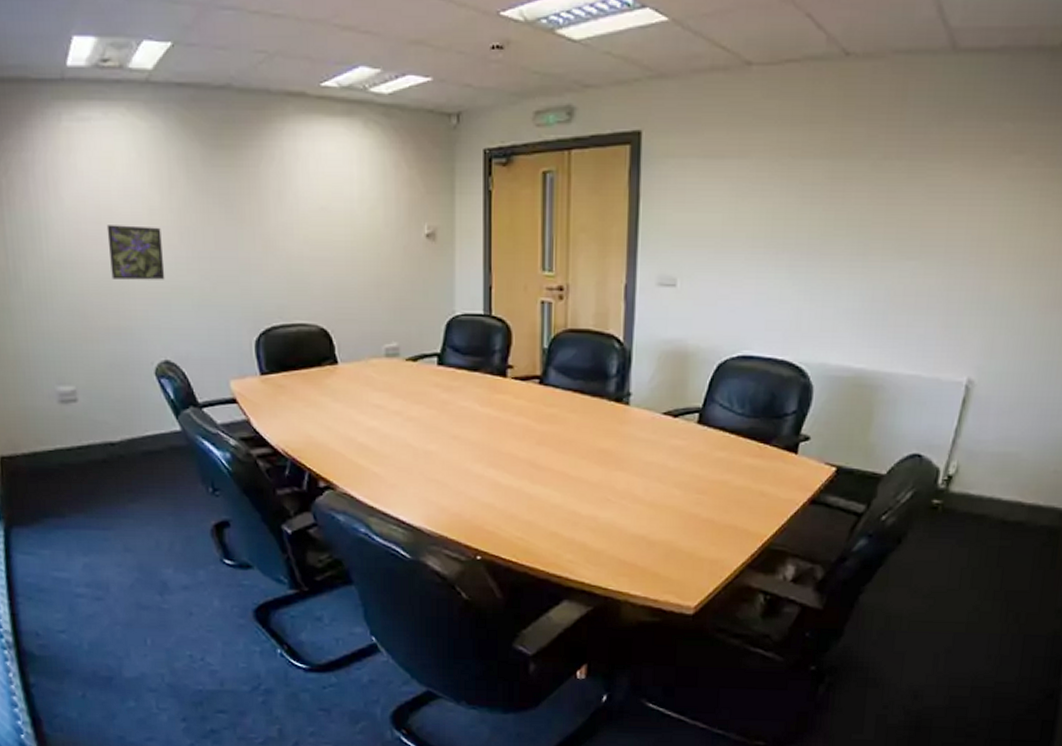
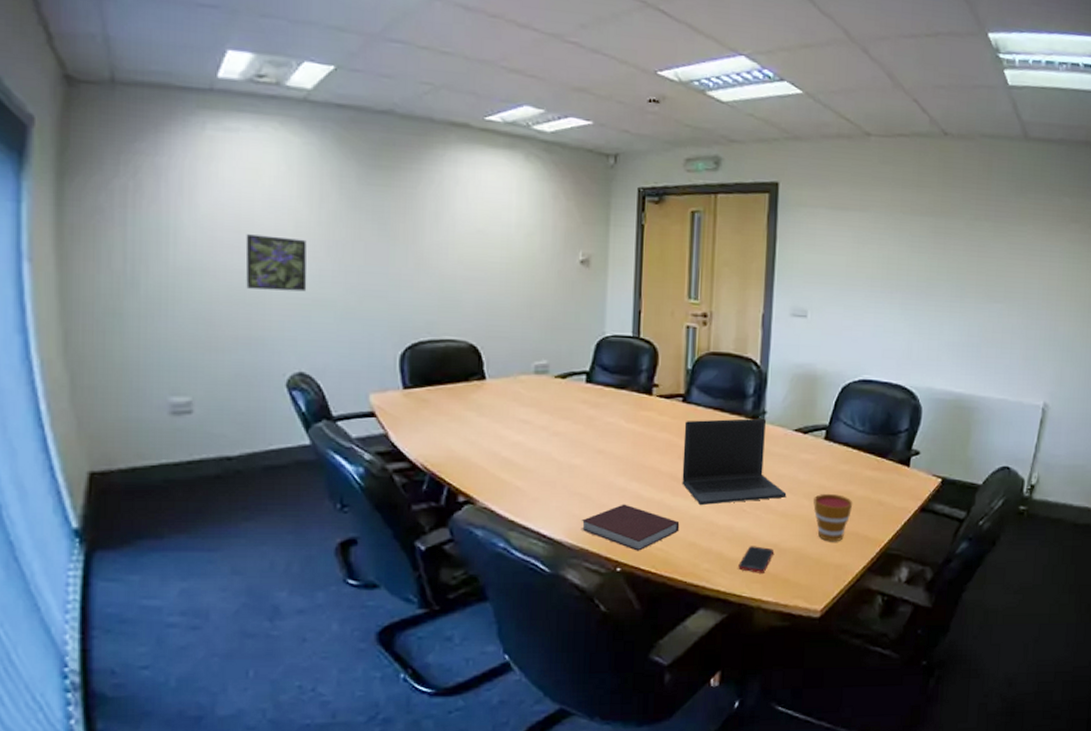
notebook: none [439,491,540,540] -> present [581,504,680,551]
laptop: none [541,401,655,493] -> present [682,419,787,505]
cell phone: none [603,537,641,566] -> present [738,546,774,573]
cup: none [685,482,731,534] -> present [813,493,853,541]

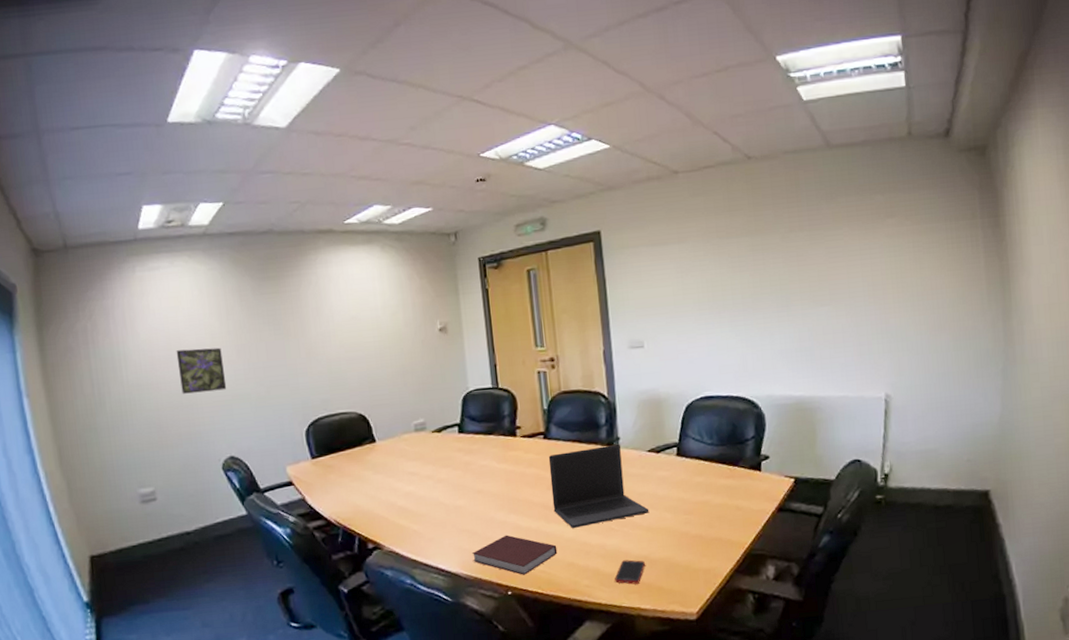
cup: present [813,493,853,541] -> none [675,504,713,548]

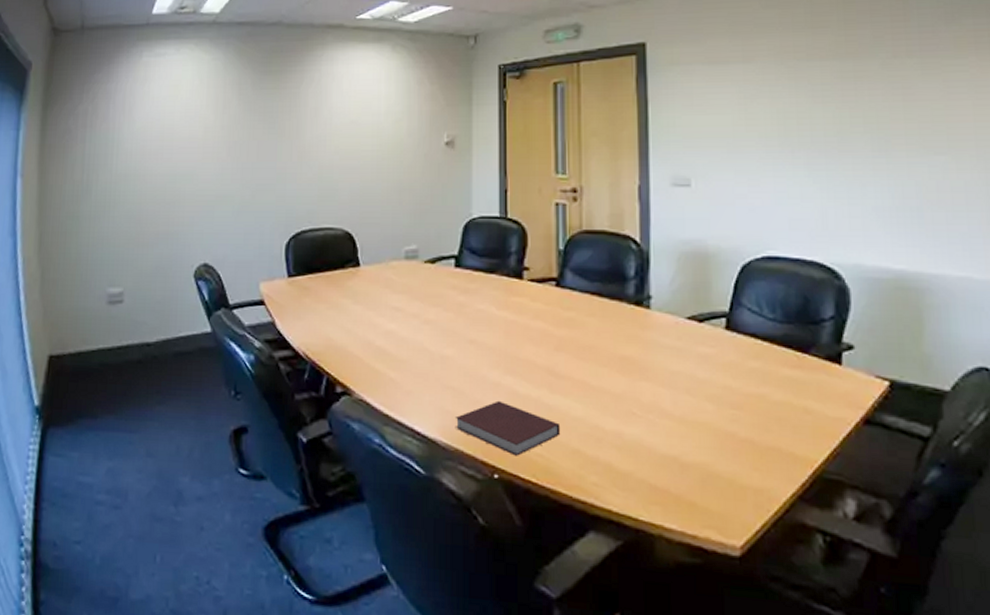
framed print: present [176,347,227,394] -> none [166,141,212,189]
laptop: present [548,445,649,528] -> none [559,304,684,405]
cell phone: present [615,559,645,585] -> none [632,457,673,493]

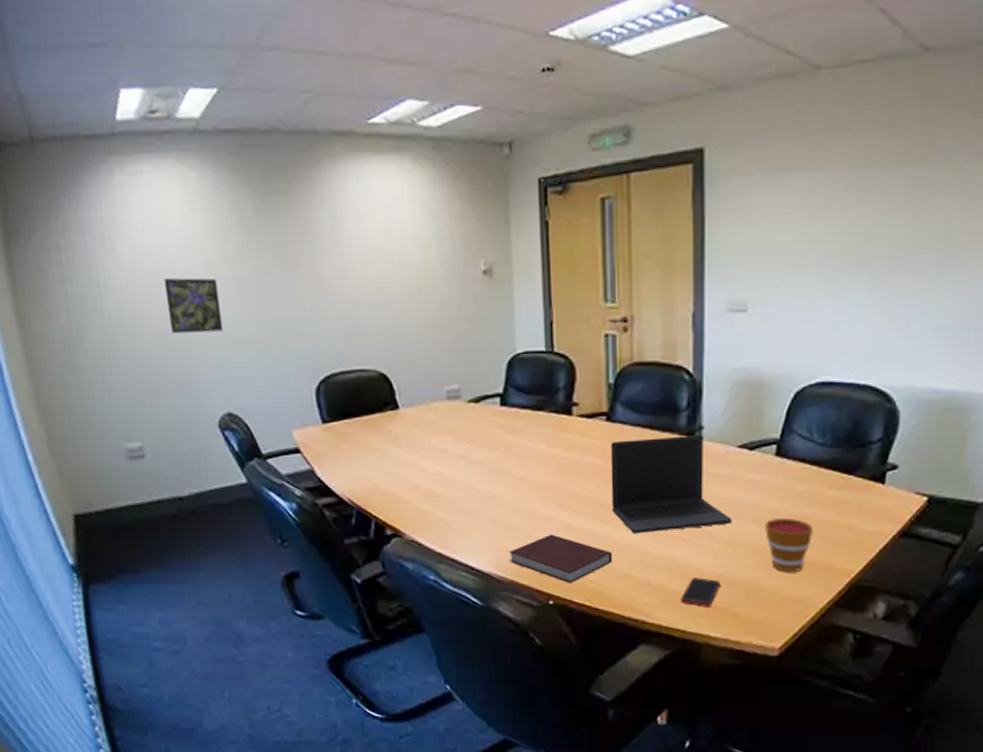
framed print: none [166,141,212,189] -> present [163,278,224,333]
laptop: none [559,304,684,405] -> present [610,436,733,533]
cell phone: none [632,457,673,493] -> present [681,577,720,607]
cup: none [718,395,770,458] -> present [765,517,814,572]

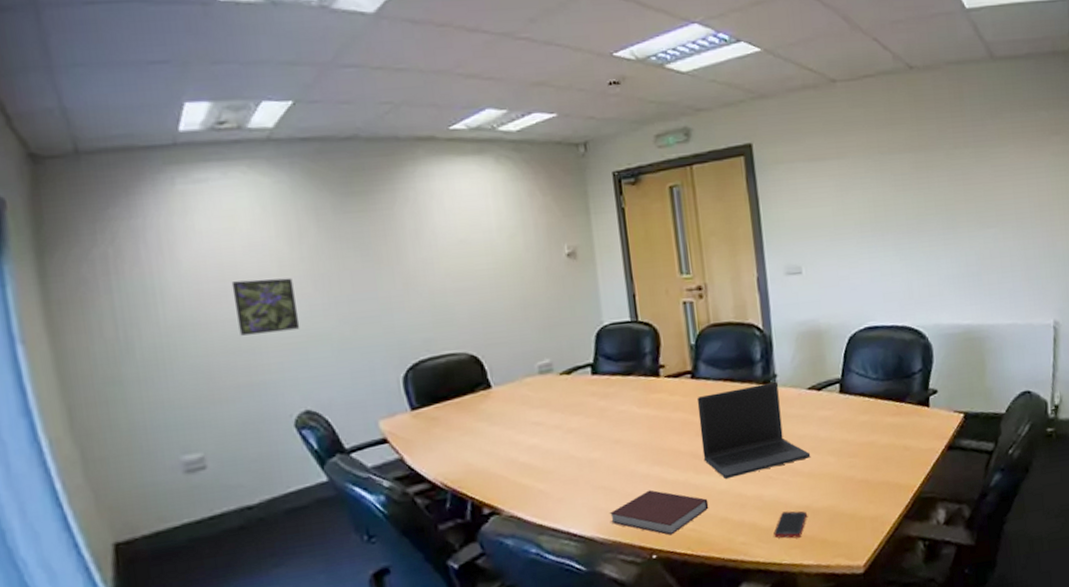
cup: present [765,517,814,572] -> none [838,446,879,495]

